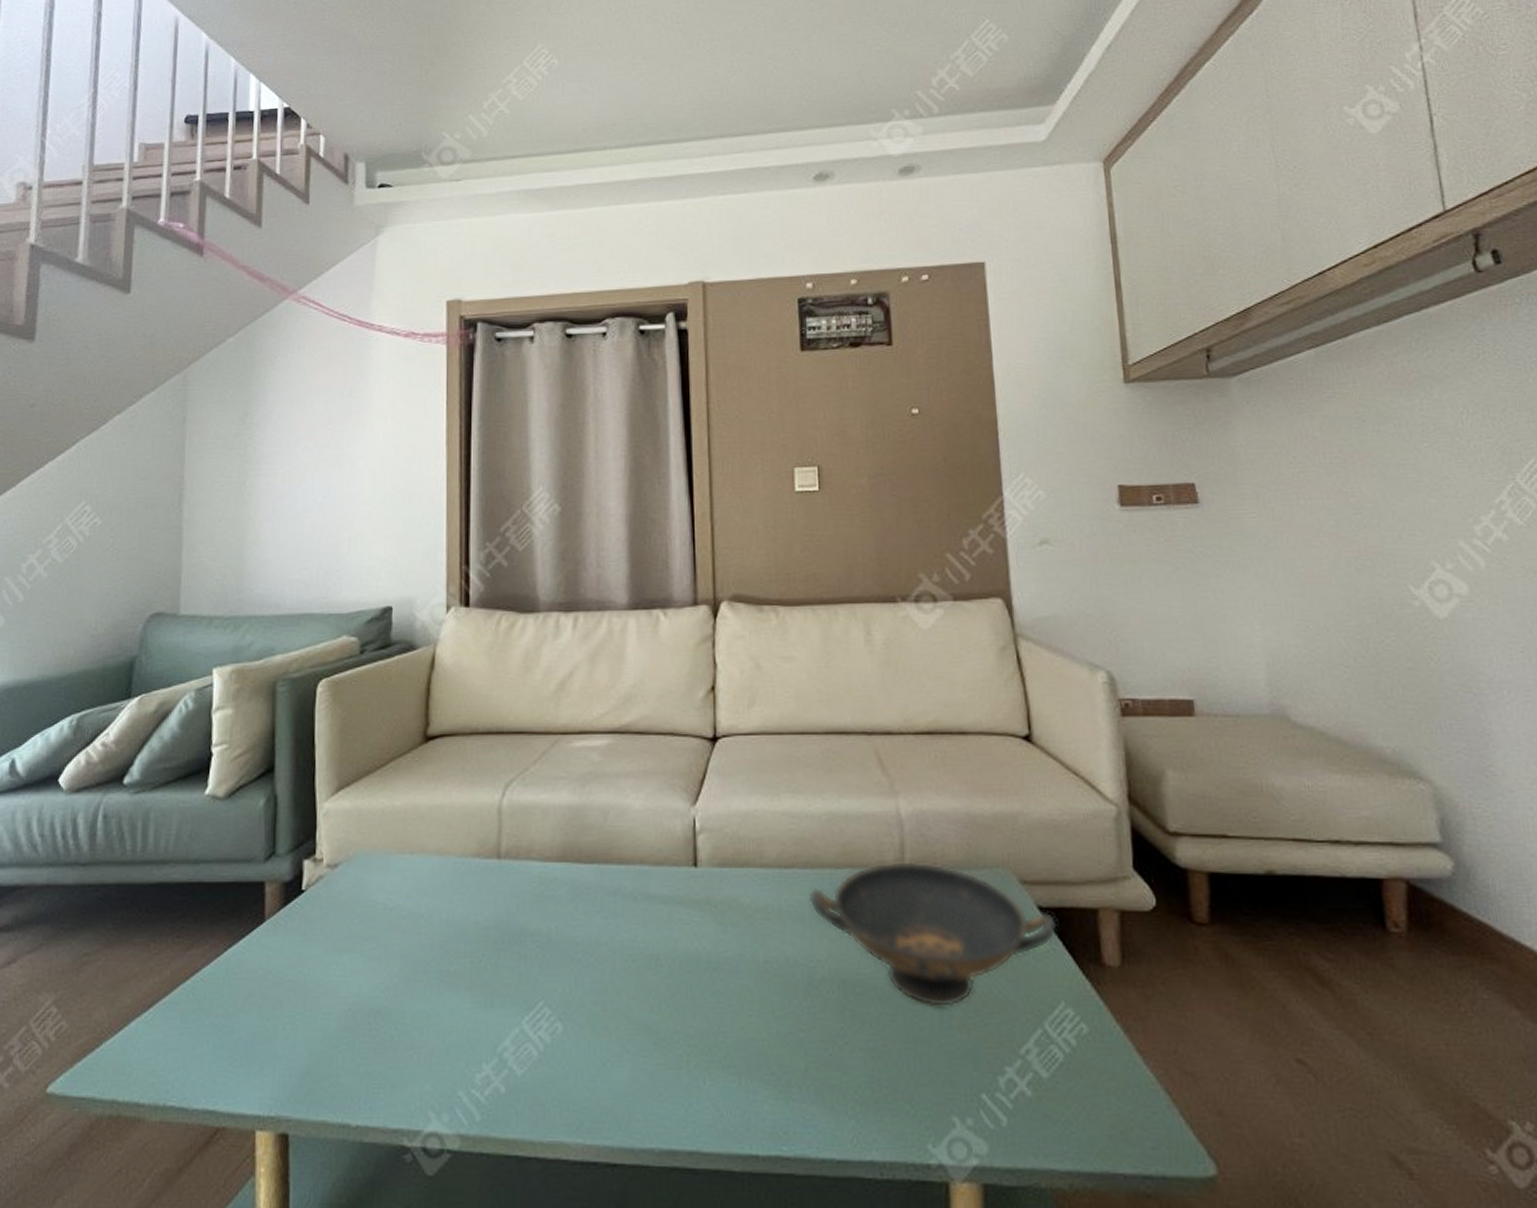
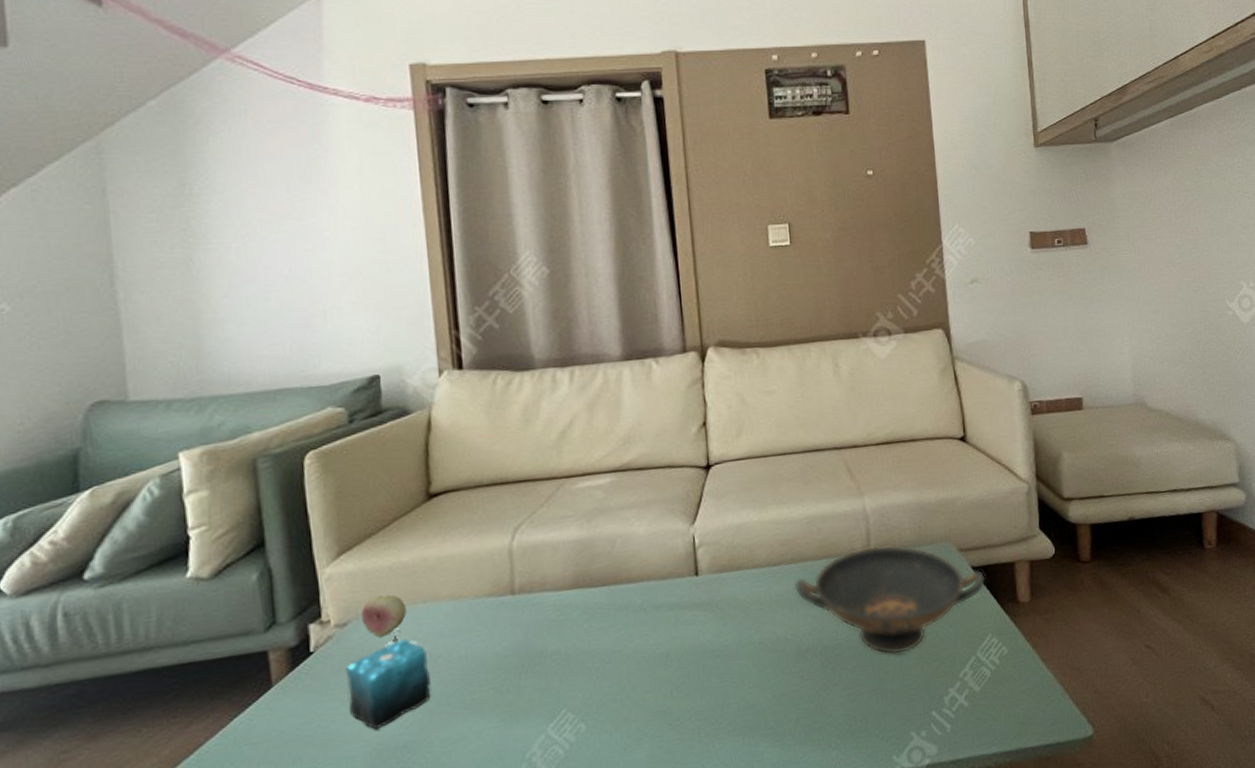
candle: none [330,884,410,988] -> present [345,634,431,730]
fruit: none [352,840,394,884] -> present [361,594,406,637]

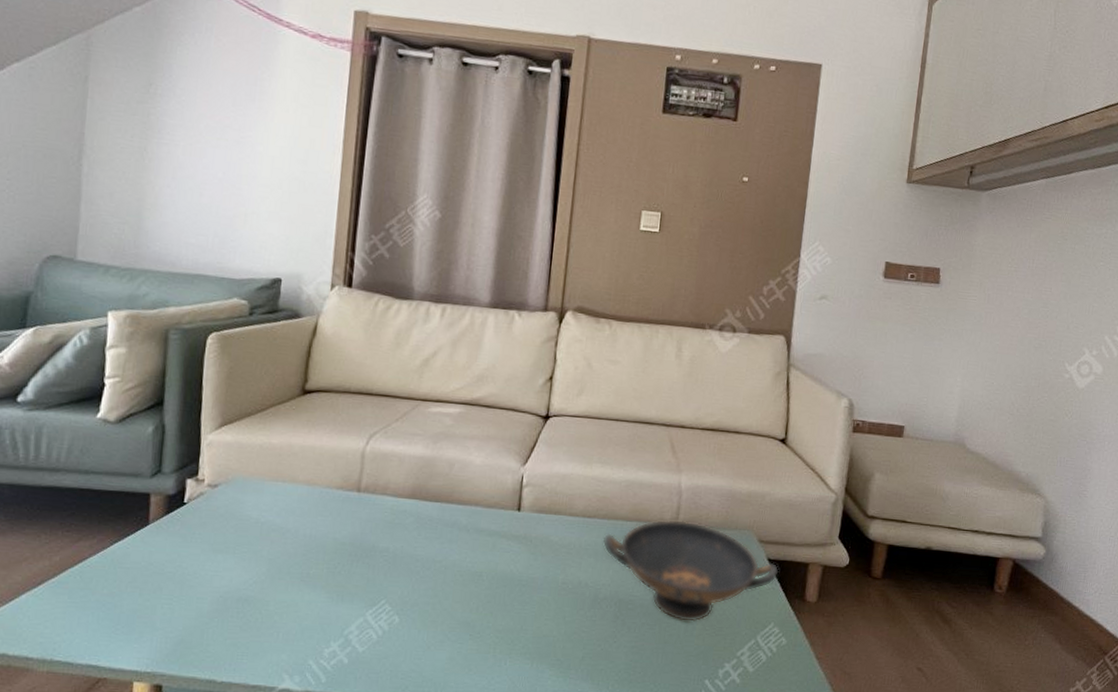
candle: present [345,634,431,730] -> none [206,504,278,581]
fruit: present [361,594,406,637] -> none [230,468,268,503]

